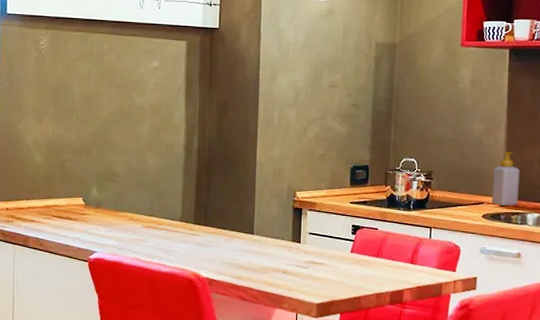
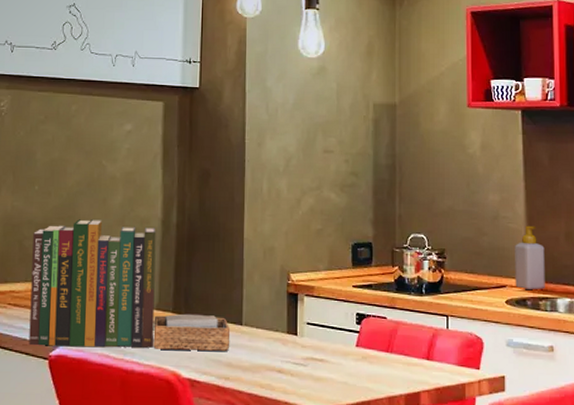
books: none [71,145,180,253] -> present [29,219,156,348]
napkin holder: none [177,224,243,256] -> present [153,313,231,351]

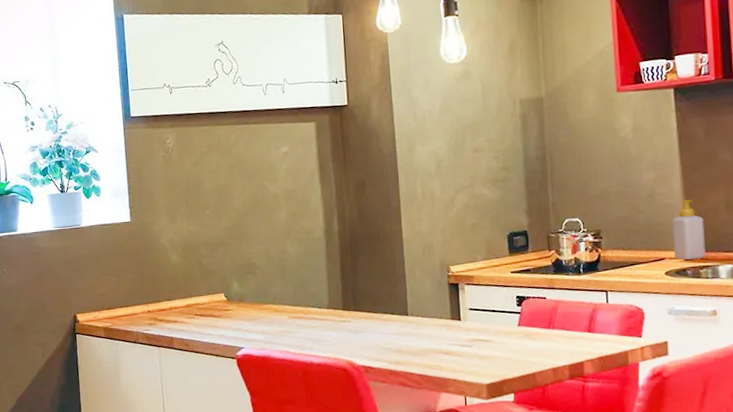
books: present [29,219,156,348] -> none [210,235,328,348]
napkin holder: present [153,313,231,351] -> none [326,309,399,343]

